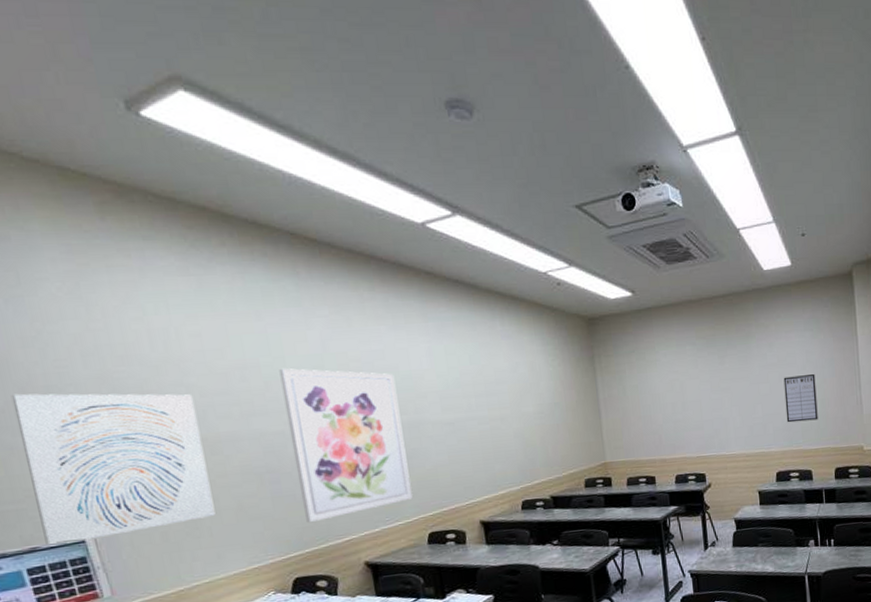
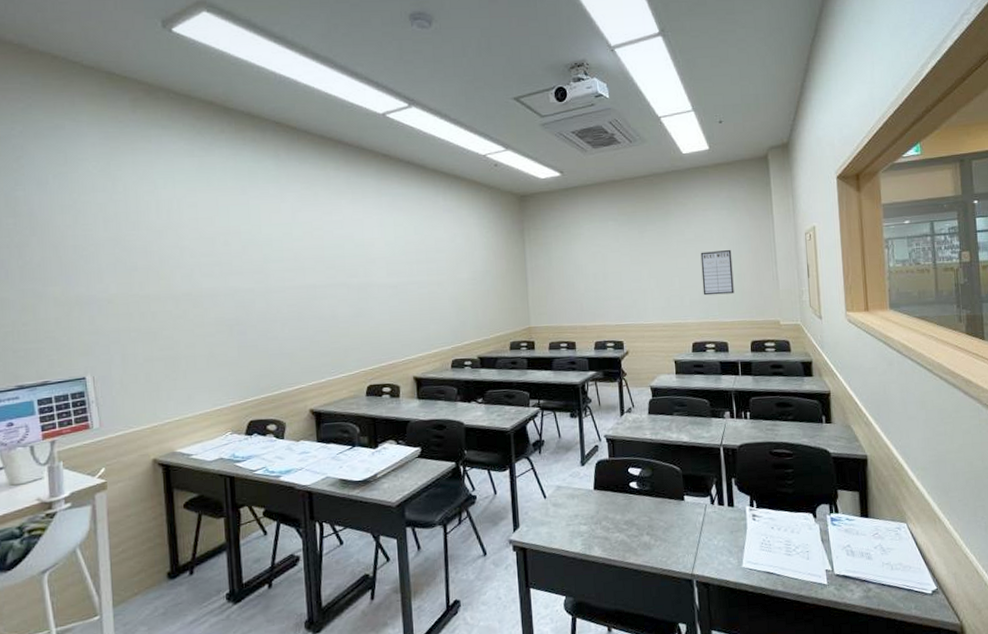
wall art: present [11,393,216,547] -> none [47,251,191,382]
wall art: present [279,368,413,523] -> none [255,235,356,371]

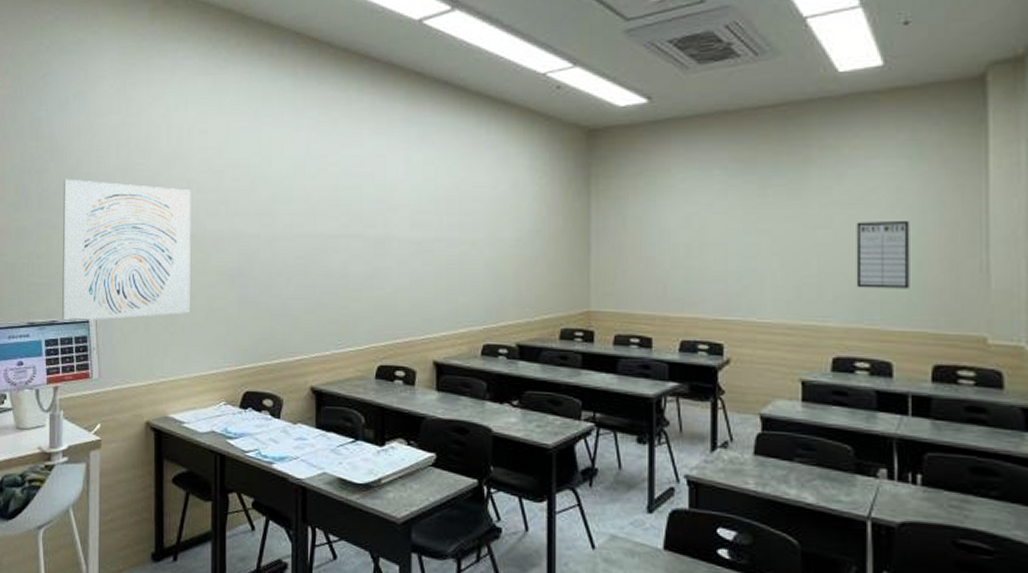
wall art: none [47,251,191,382] -> present [62,178,191,322]

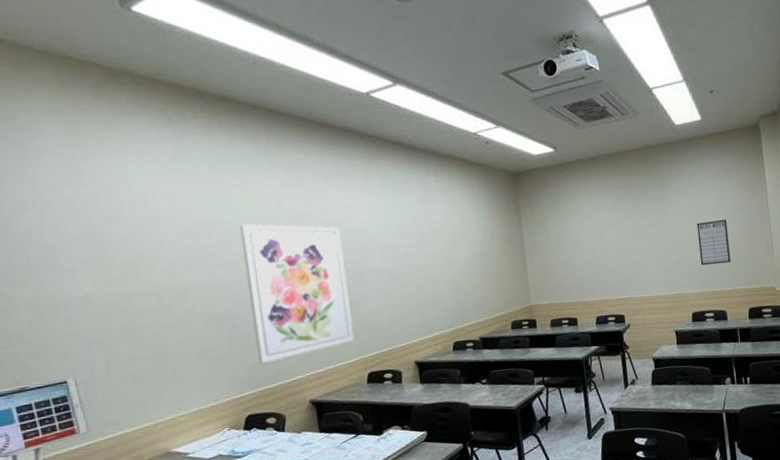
wall art: present [62,178,191,322] -> none [12,248,180,387]
wall art: none [264,170,369,335] -> present [239,224,354,364]

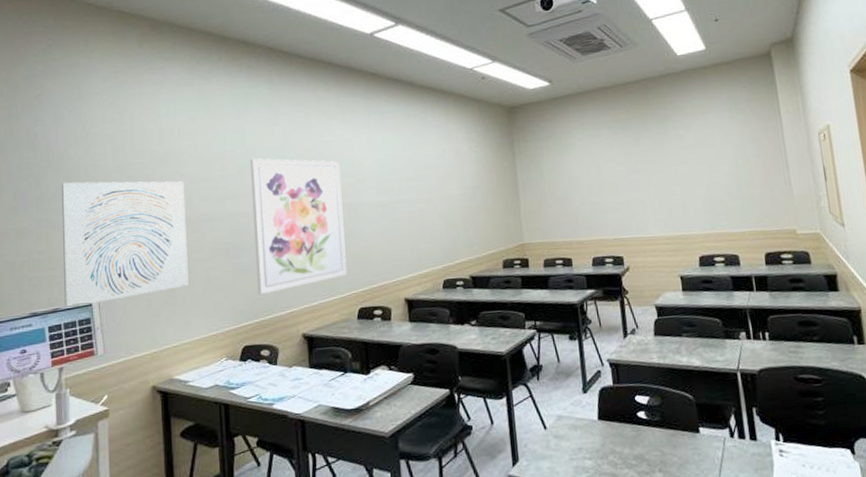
wall art: none [12,248,180,387] -> present [61,181,189,309]
writing board: present [696,220,731,266] -> none [702,155,743,205]

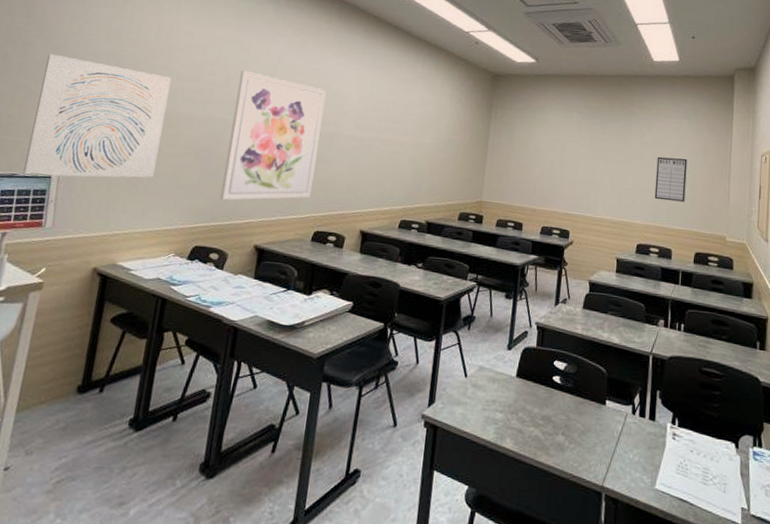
writing board: none [702,155,743,205] -> present [654,156,688,202]

